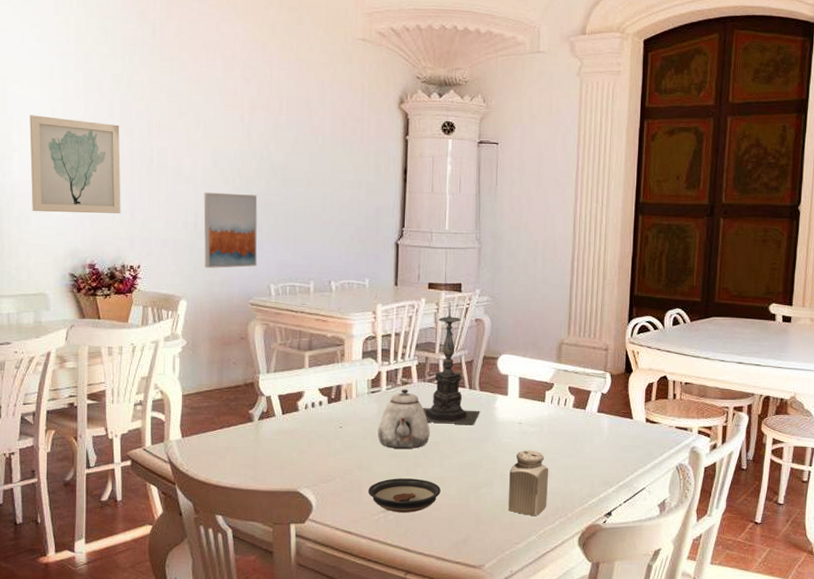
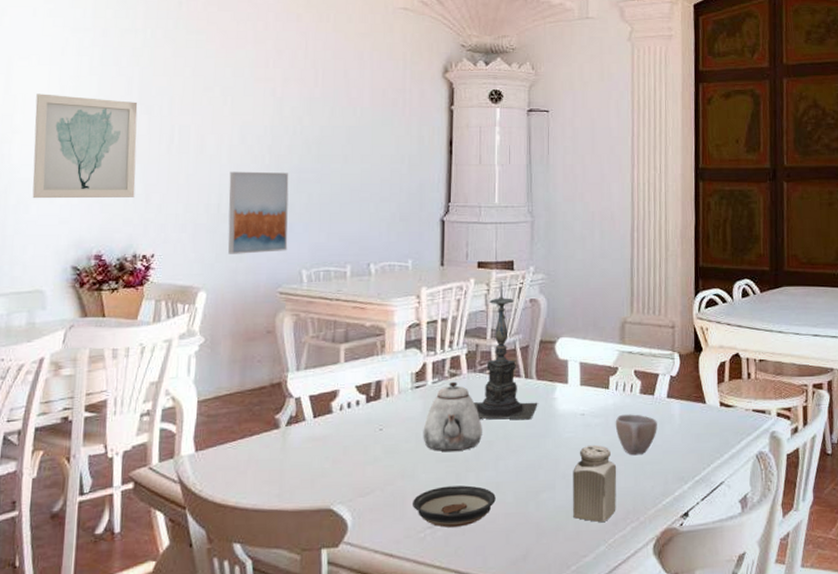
cup: none [549,425,587,461] -> present [615,414,657,456]

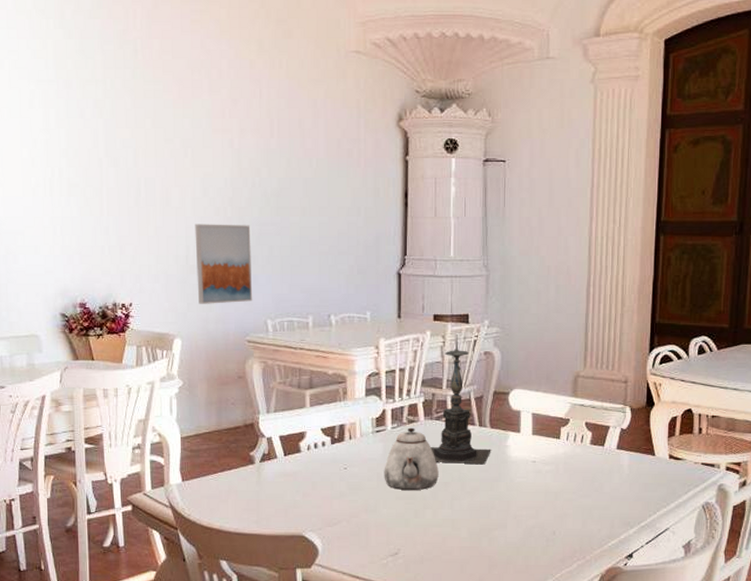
wall art: present [32,93,138,199] -> none [11,147,110,250]
saucer: present [413,485,496,528] -> none [376,521,451,556]
salt shaker: present [573,444,617,522] -> none [523,489,566,558]
cup: present [615,414,657,456] -> none [565,463,606,501]

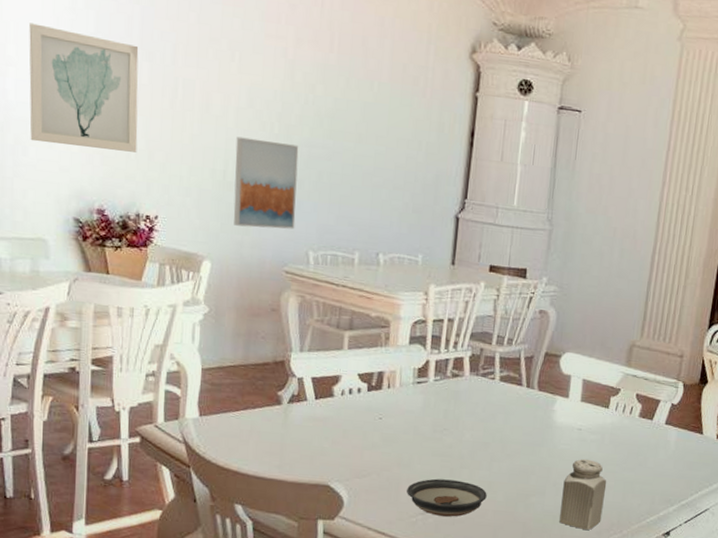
wall art: none [11,147,110,250] -> present [29,23,139,153]
saucer: none [376,521,451,556] -> present [407,478,487,517]
teapot: present [384,427,439,490] -> none [421,381,480,448]
candle holder: present [430,334,491,465] -> none [473,289,537,428]
salt shaker: none [523,489,566,558] -> present [559,458,607,530]

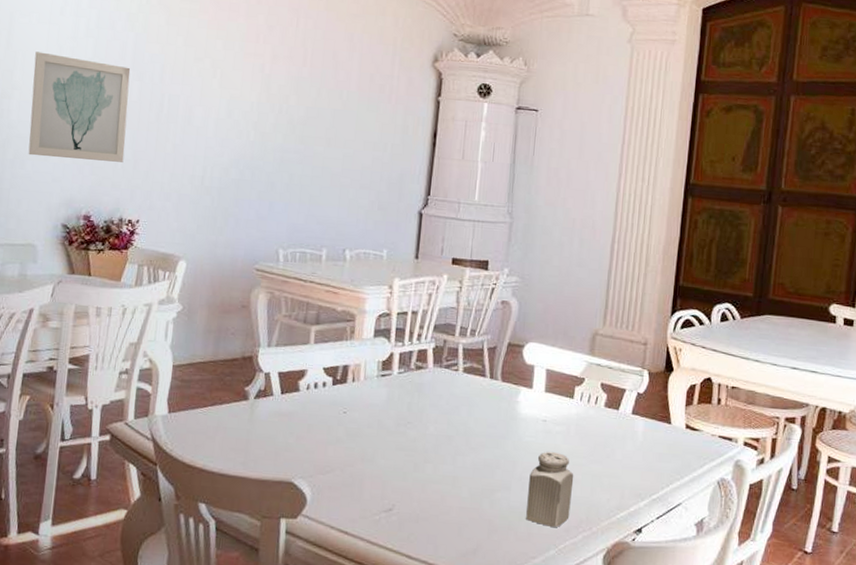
wall art: present [233,136,299,230] -> none [209,145,273,229]
saucer: present [407,478,487,517] -> none [370,474,451,515]

